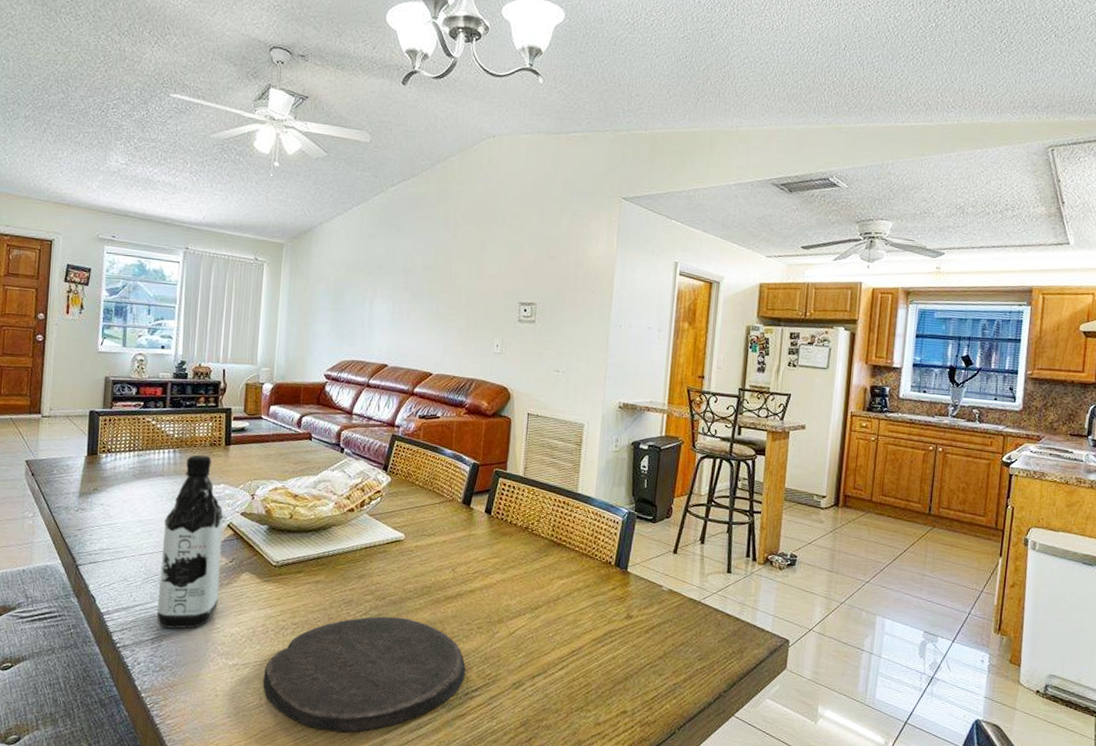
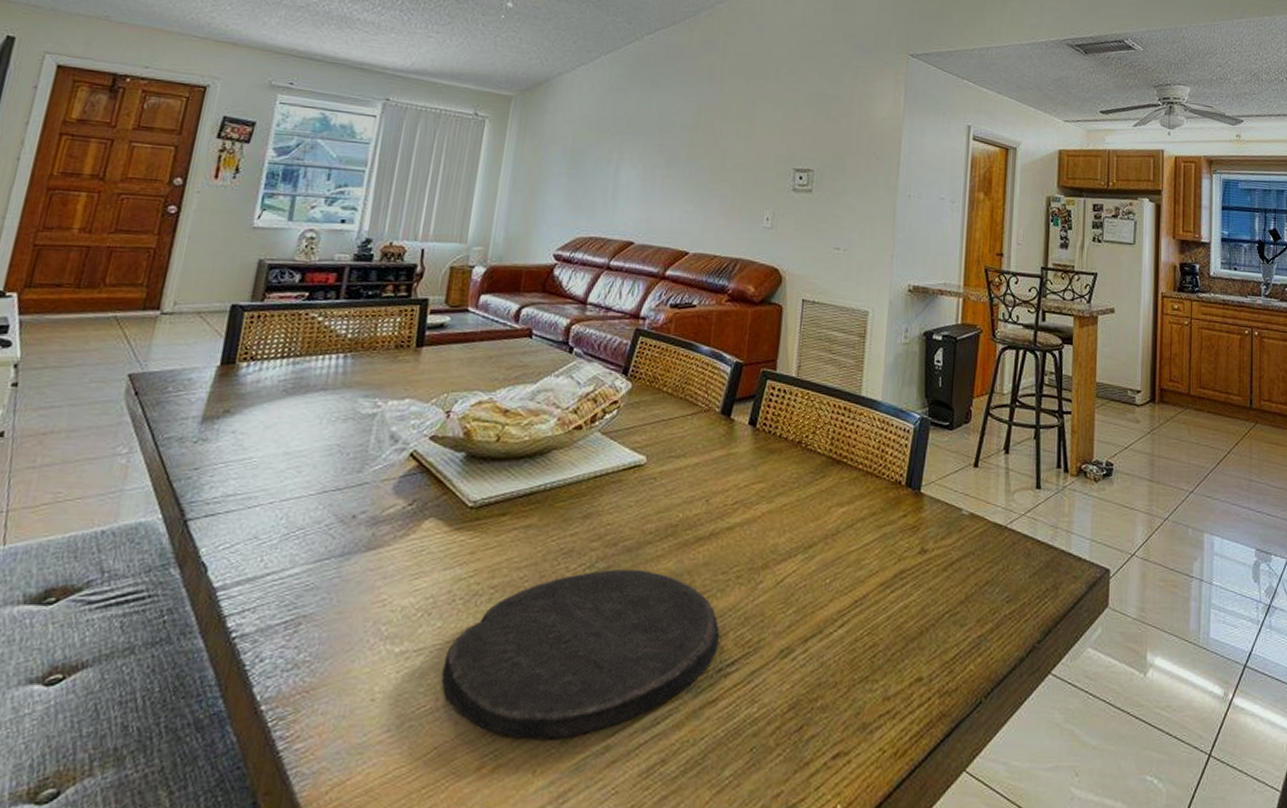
water bottle: present [156,454,223,629] -> none [296,360,406,605]

